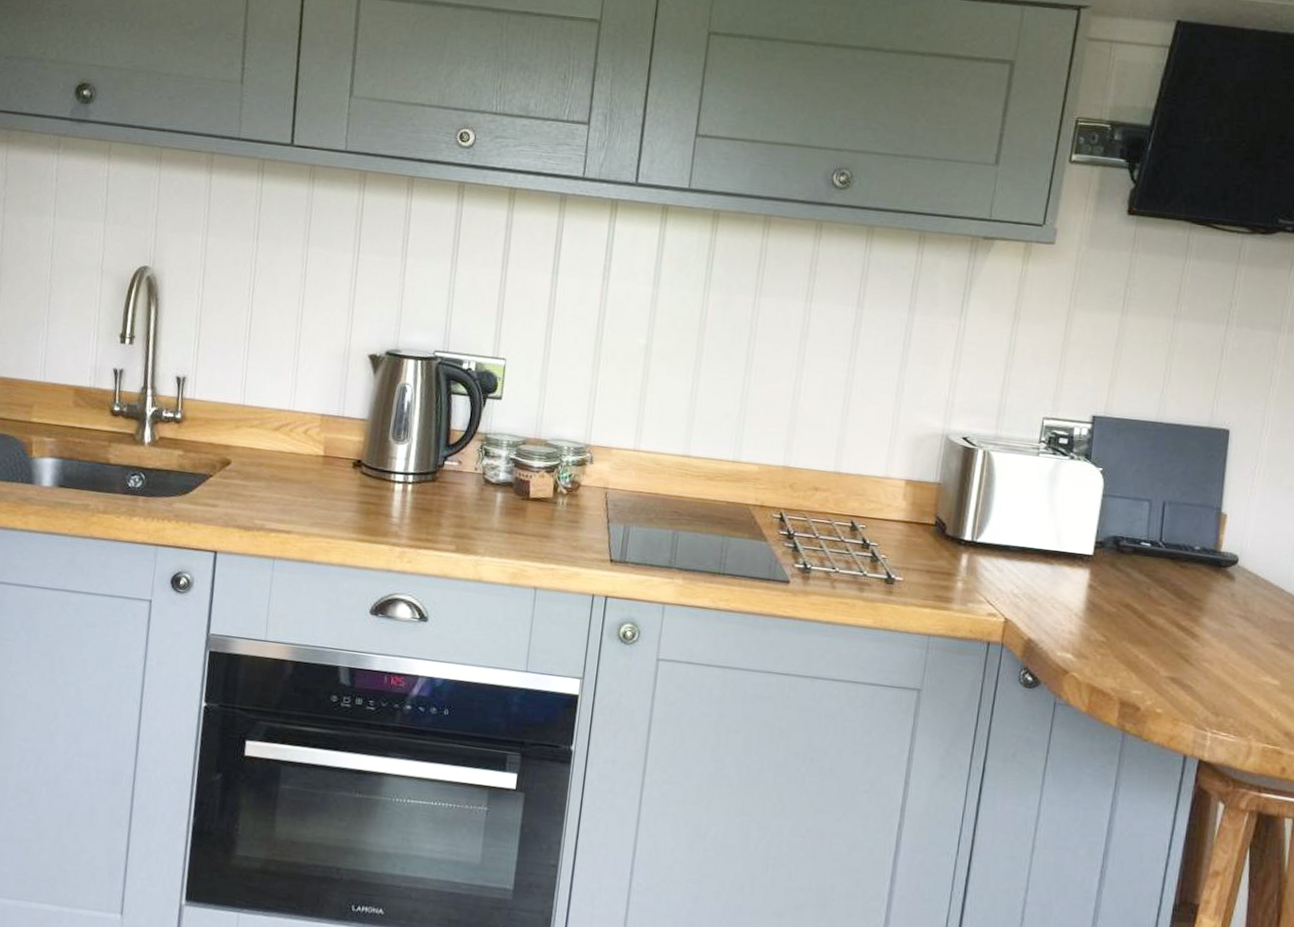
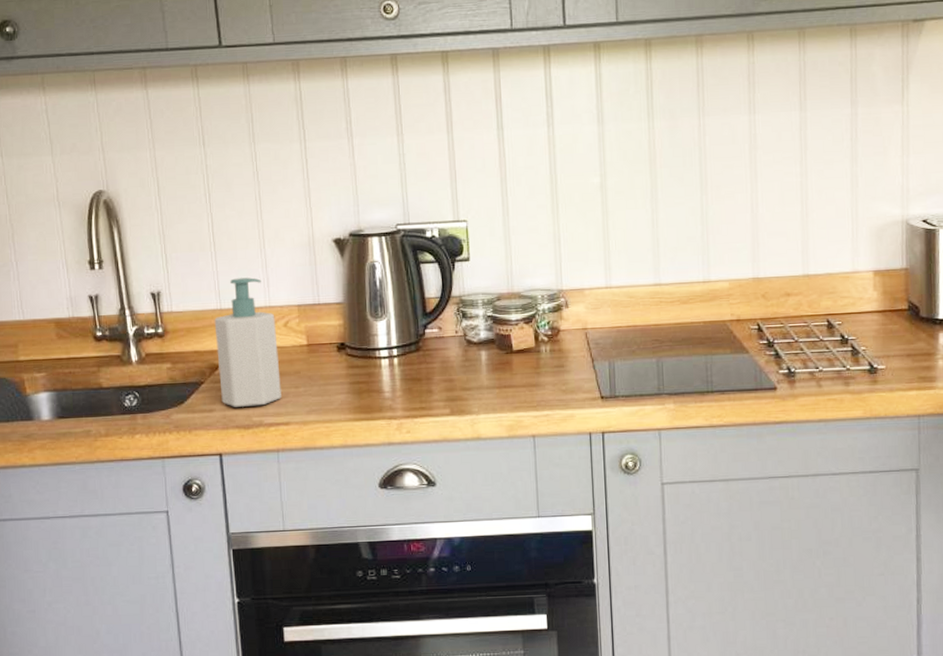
soap bottle: none [227,376,297,510] -> present [214,277,281,407]

